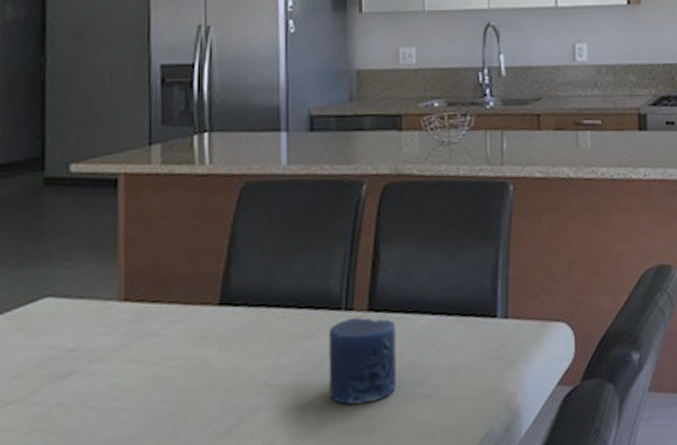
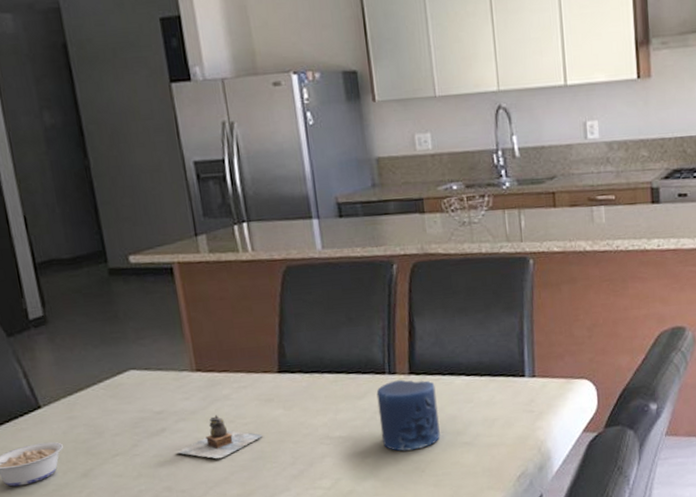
teapot: none [83,355,190,411] -> present [176,415,263,459]

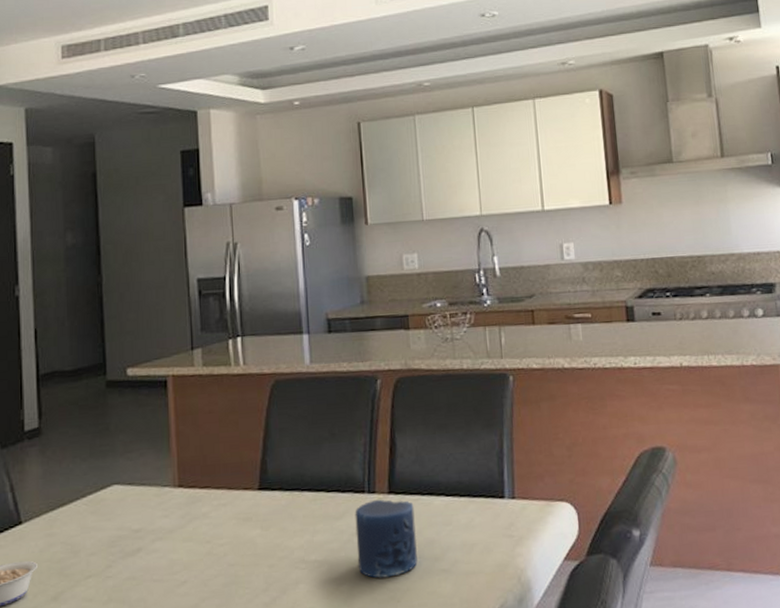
teapot: present [176,415,263,459] -> none [149,534,238,583]

